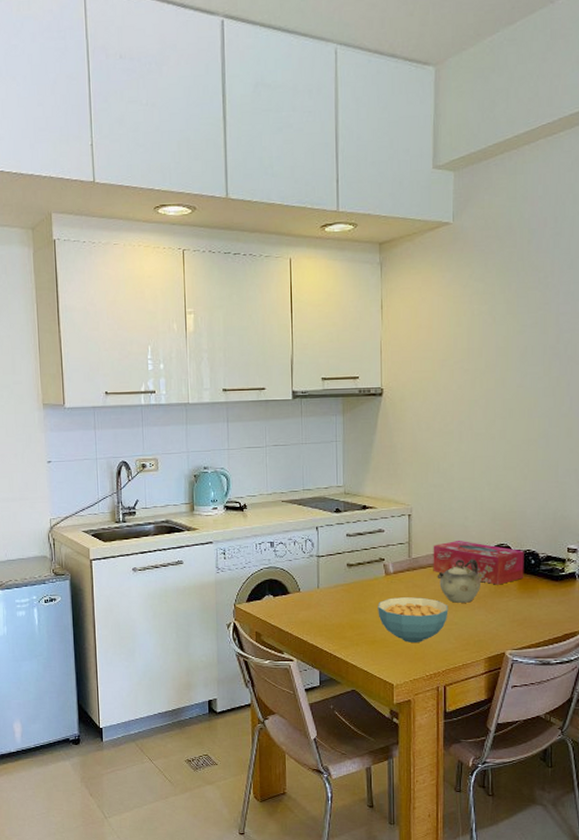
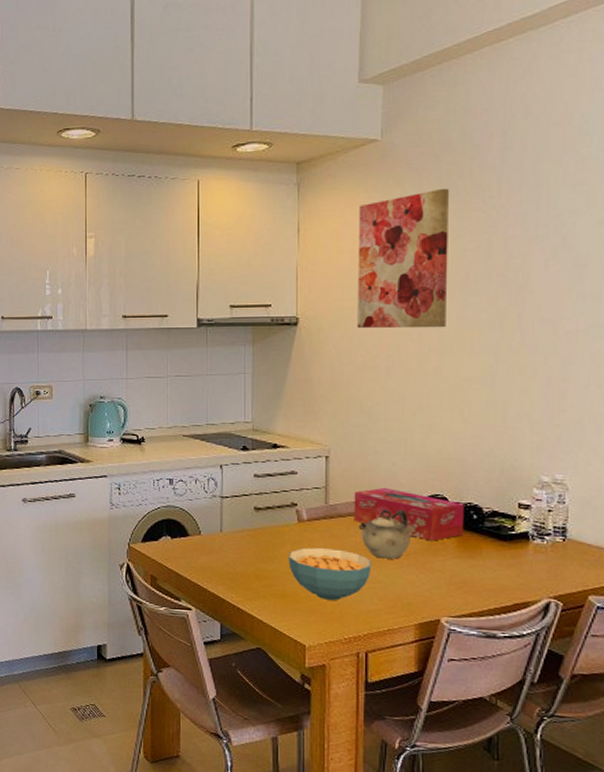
wall art: none [434,268,511,398] -> present [357,188,450,329]

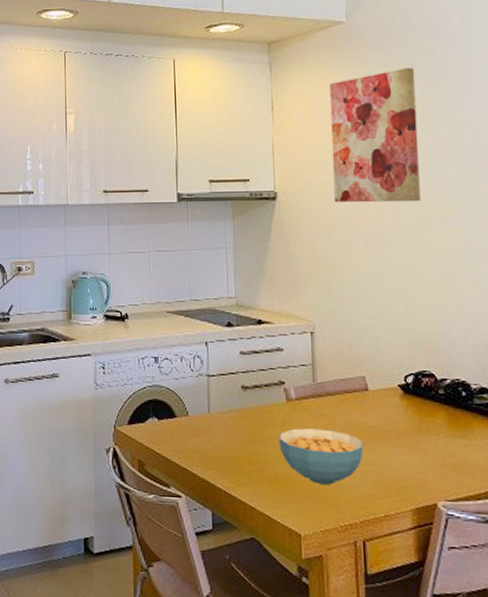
tissue box: present [354,487,464,541] -> none [341,363,454,420]
teapot: present [358,509,410,559] -> none [347,386,401,439]

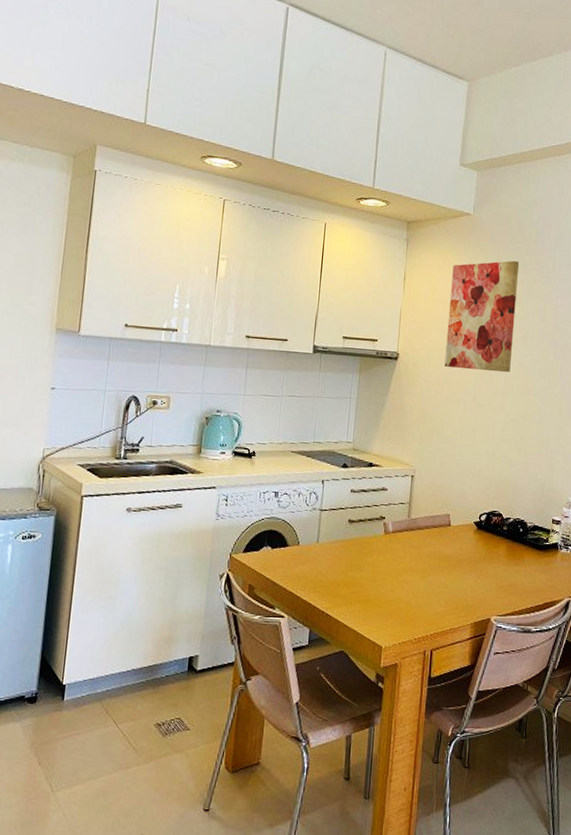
cereal bowl: present [278,428,364,485] -> none [373,557,441,604]

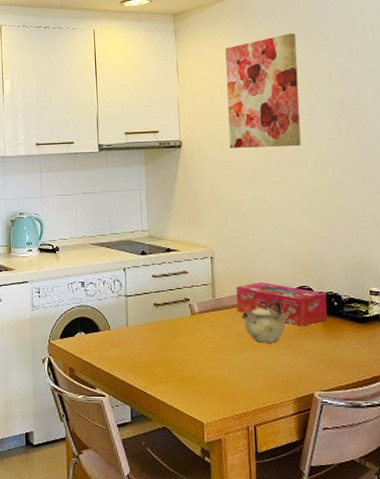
tissue box: none [430,504,514,551] -> present [236,281,328,326]
teapot: none [433,523,473,567] -> present [241,299,285,343]

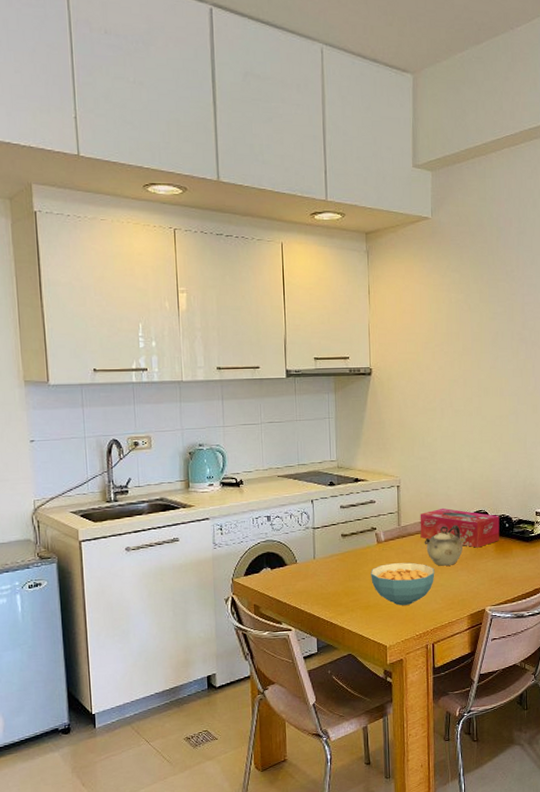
cereal bowl: none [185,337,255,381] -> present [371,562,435,605]
wall art: present [225,33,301,149] -> none [416,262,484,377]

